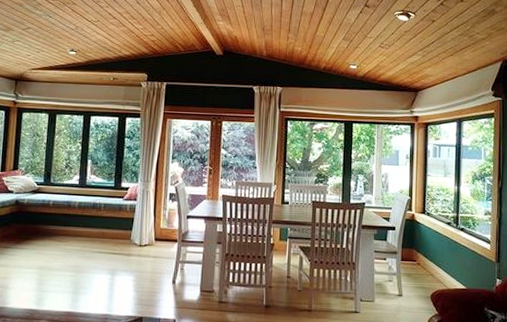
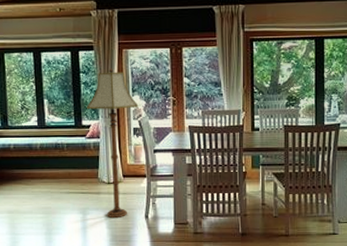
floor lamp: none [128,135,177,281] -> present [87,68,139,218]

